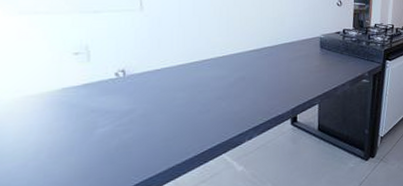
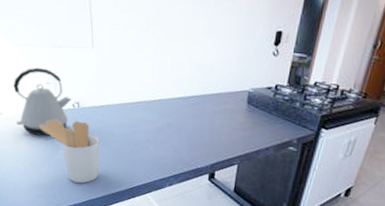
kettle: none [18,37,113,119] -> present [13,67,71,136]
utensil holder: none [63,90,158,164] -> present [39,119,100,183]

